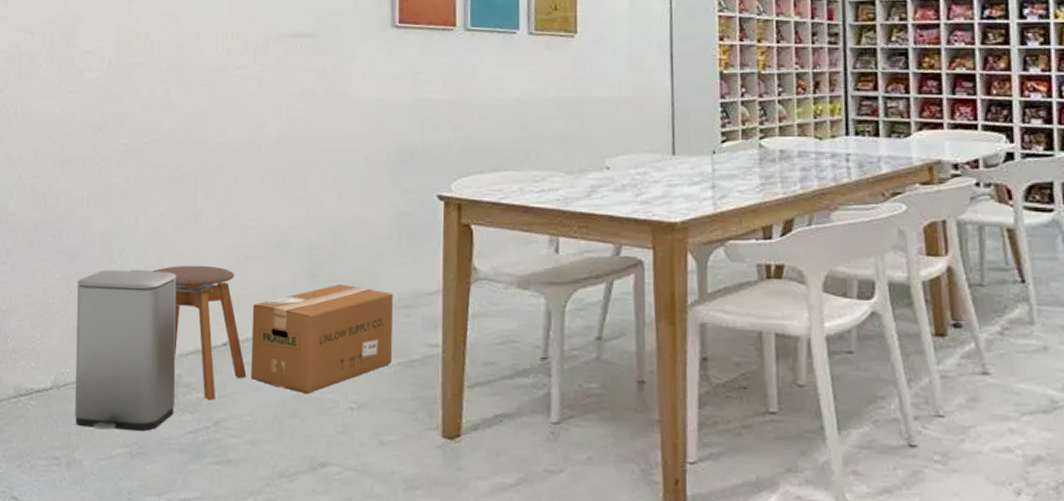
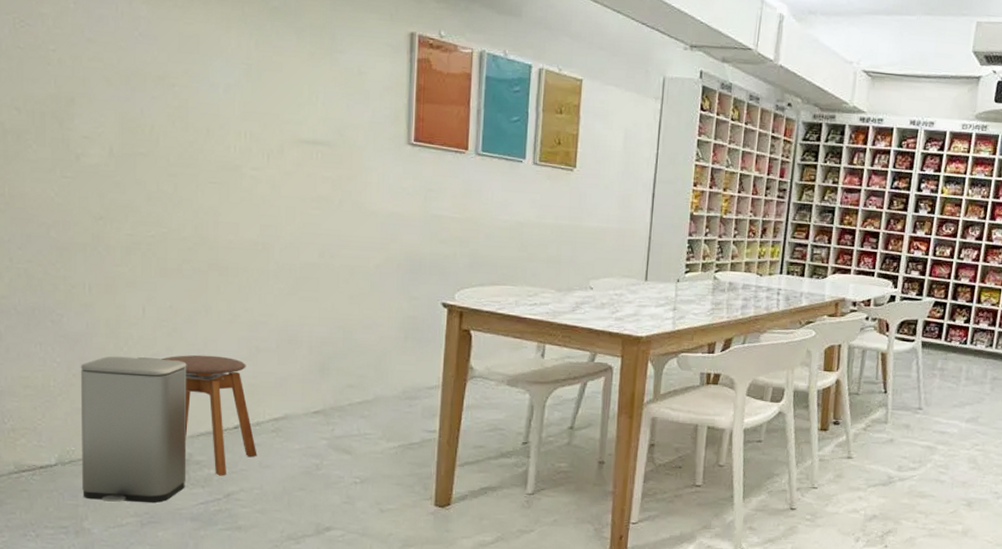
box: present [251,283,394,395] -> none [261,376,398,471]

